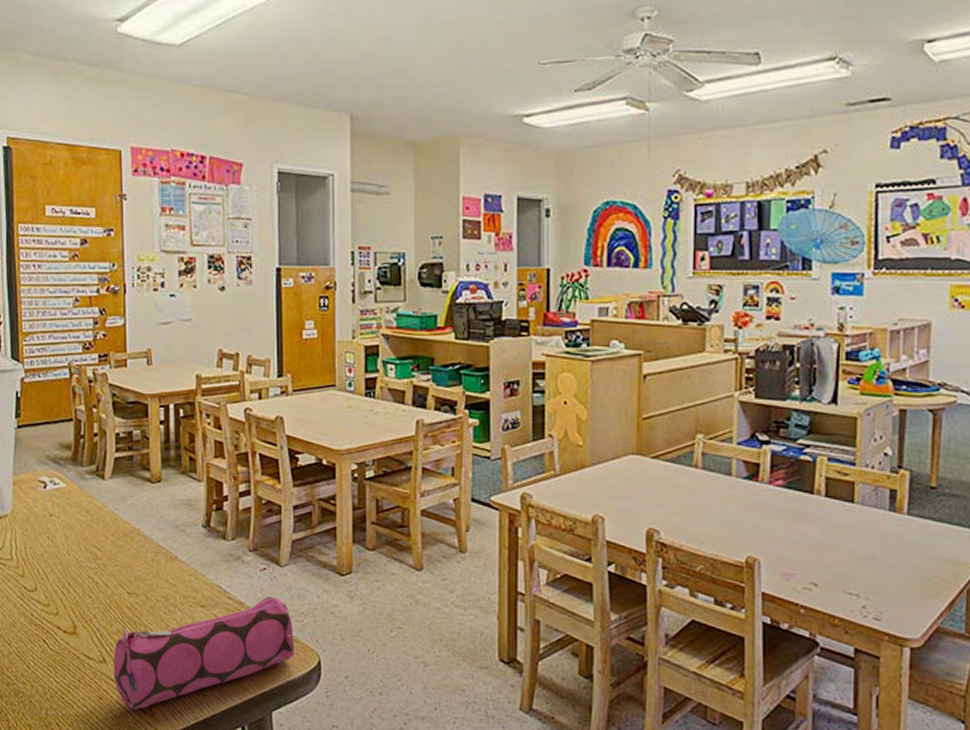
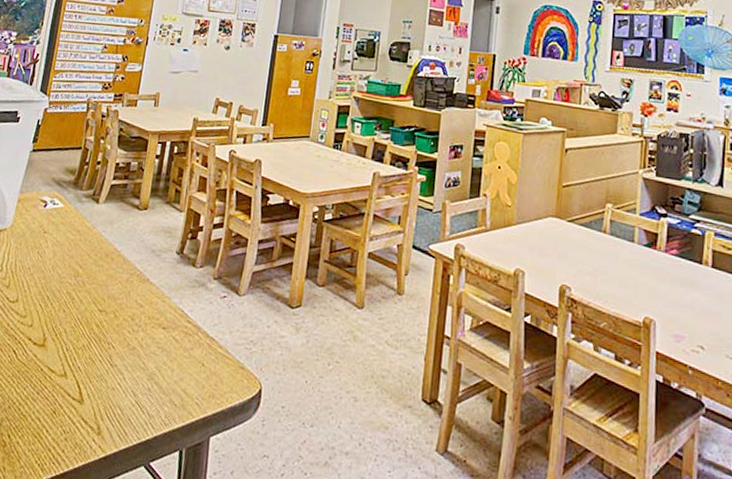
pencil case: present [113,596,294,710] -> none [70,323,242,427]

